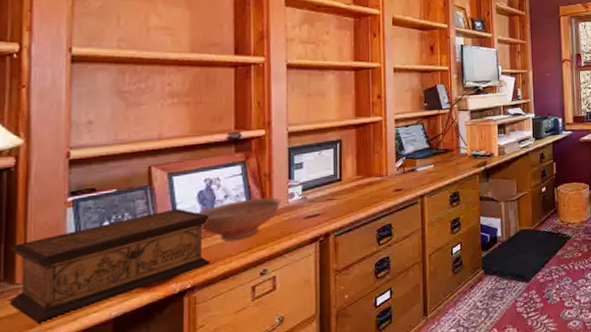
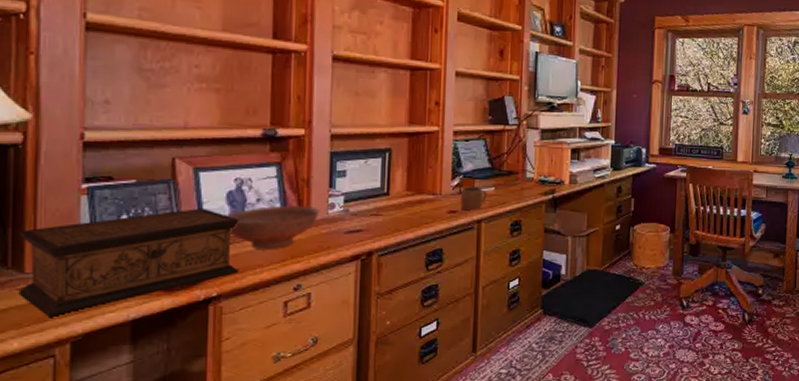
mug: none [405,165,428,188] -> present [460,186,487,211]

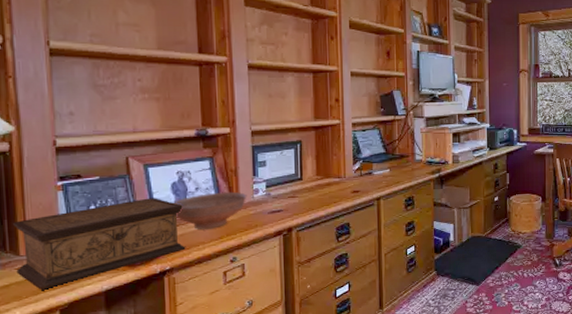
mug: present [460,186,487,211] -> none [362,169,384,191]

